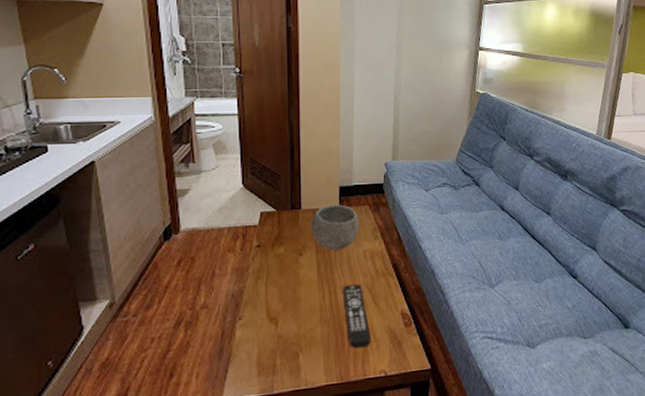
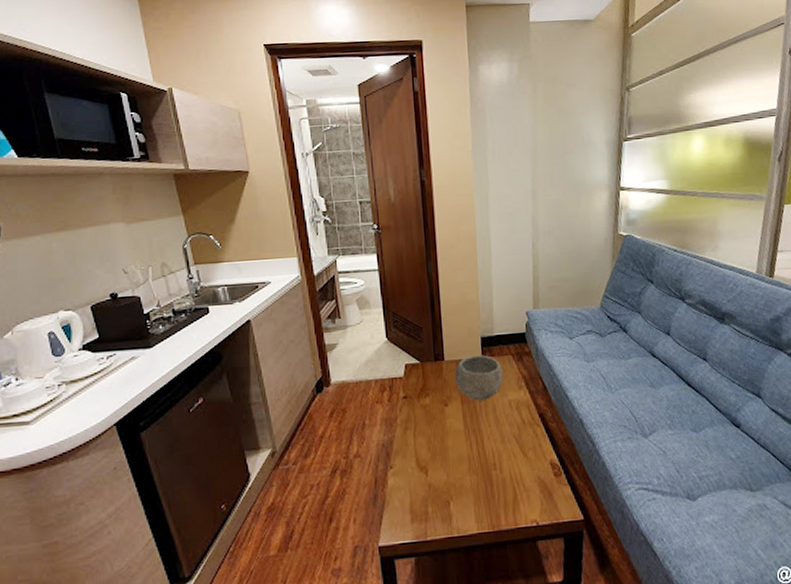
remote control: present [343,284,371,349] -> none [490,433,521,499]

